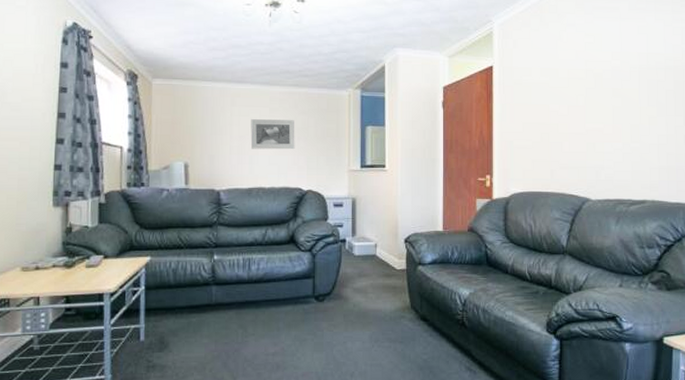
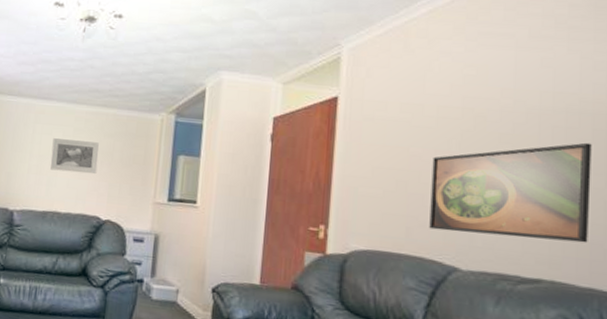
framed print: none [567,91,675,170] -> present [429,142,592,243]

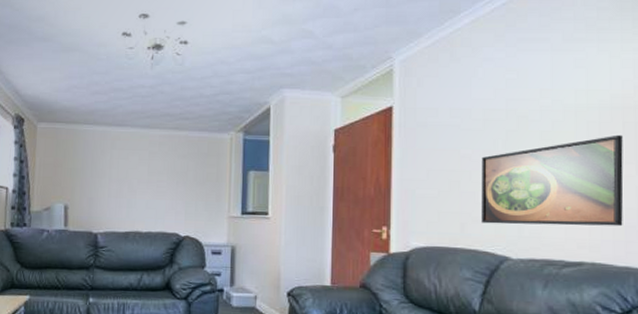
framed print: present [50,138,99,175] -> none [129,162,174,194]

